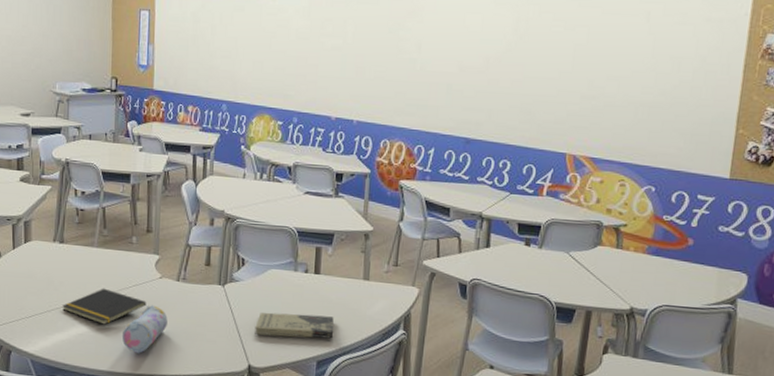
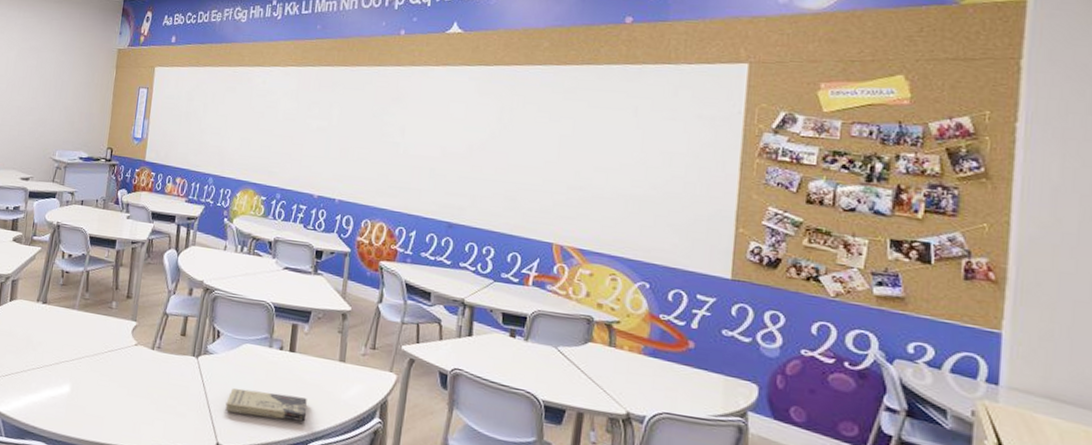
notepad: present [61,288,147,325] -> none [37,351,120,389]
pencil case: present [122,305,168,353] -> none [93,372,140,422]

